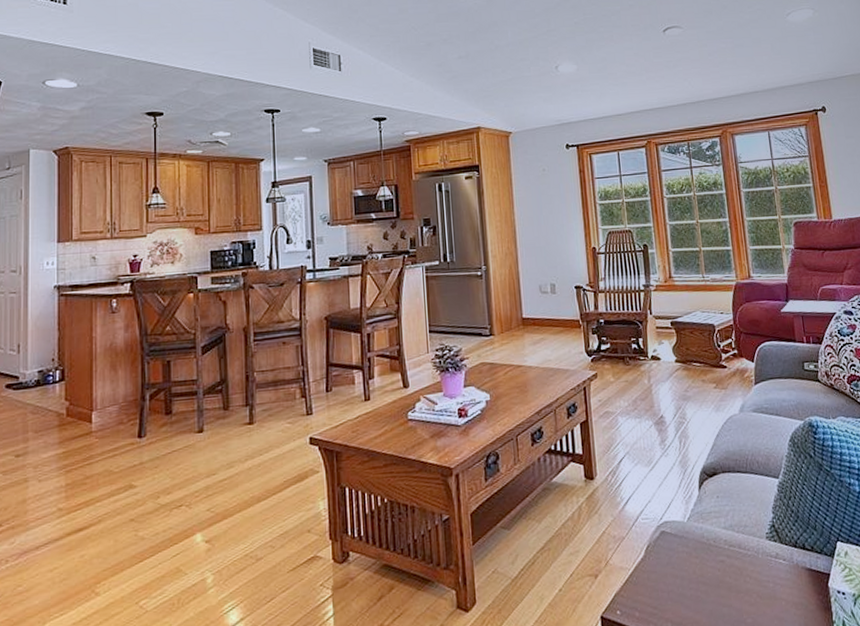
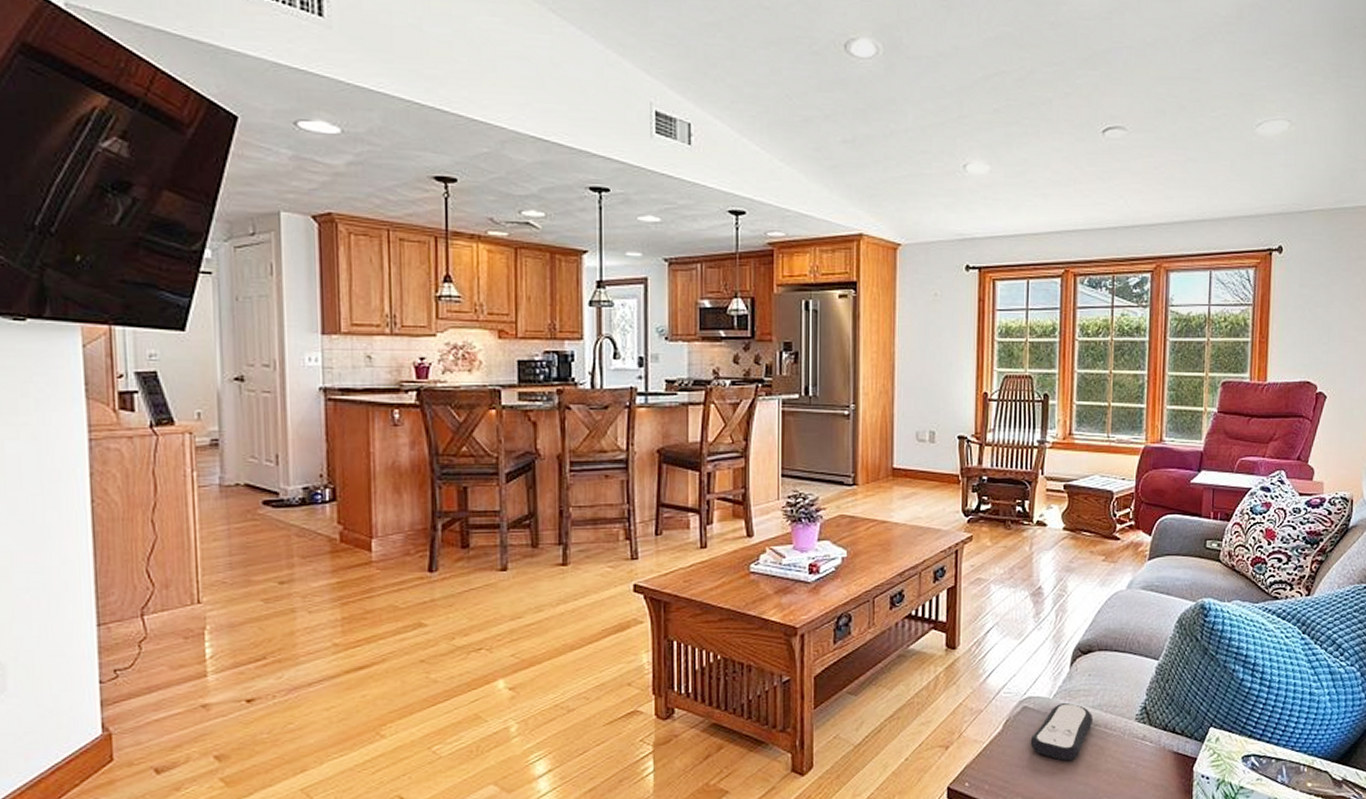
remote control: none [671,525,727,584] -> present [1030,703,1092,762]

